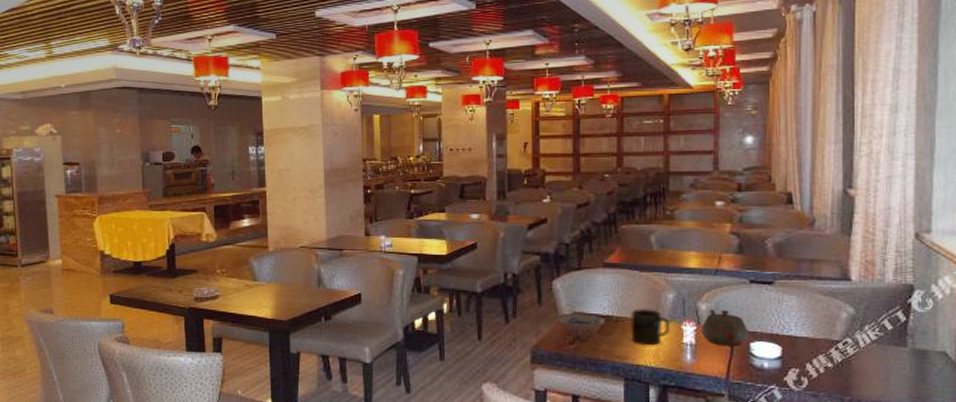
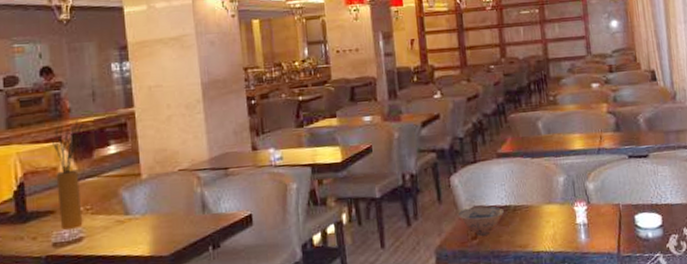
vase: none [197,193,224,287] -> present [51,119,84,230]
mug: present [630,308,670,346] -> none [527,193,564,232]
teapot: present [701,309,749,346] -> none [591,187,633,222]

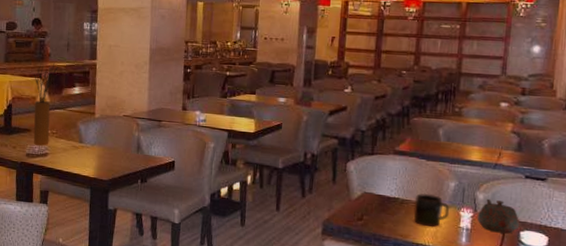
ceramic bowl: present [457,206,504,236] -> none [348,192,391,219]
mug: none [527,193,564,232] -> present [413,193,450,228]
teapot: none [591,187,633,222] -> present [477,198,520,234]

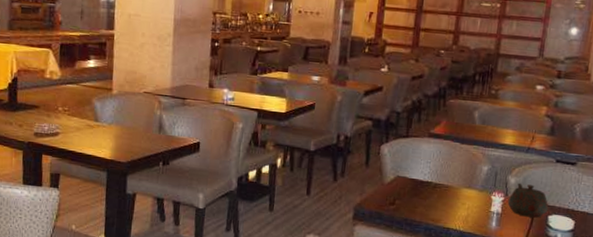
vase: present [33,62,58,146] -> none [42,31,71,124]
mug: present [413,193,450,228] -> none [445,177,482,212]

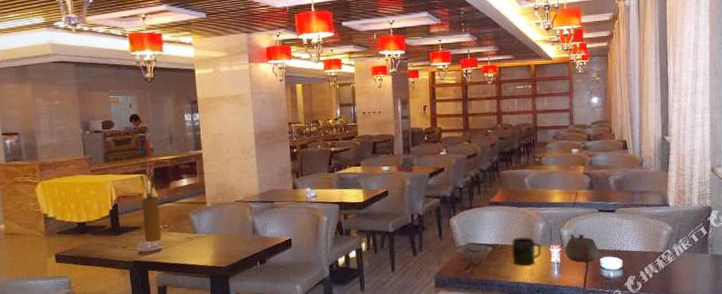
vase: none [42,31,71,124] -> present [138,157,163,242]
ceramic bowl: none [380,176,424,204] -> present [454,244,492,267]
mug: none [445,177,482,212] -> present [511,236,542,267]

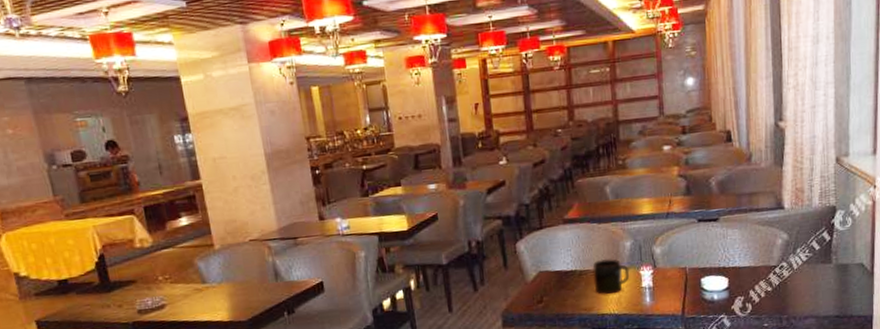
vase: present [138,157,163,242] -> none [124,192,164,298]
ceramic bowl: present [454,244,492,267] -> none [523,271,570,300]
teapot: present [564,234,599,263] -> none [657,250,700,285]

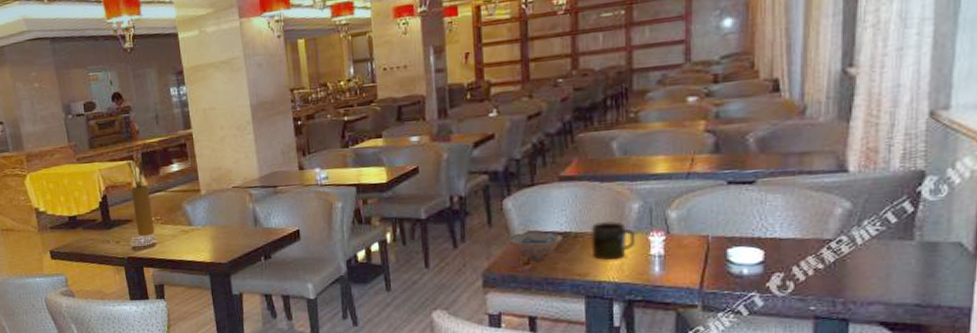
vase: none [124,192,164,298] -> present [124,140,155,236]
ceramic bowl: none [523,271,570,300] -> present [509,231,562,262]

